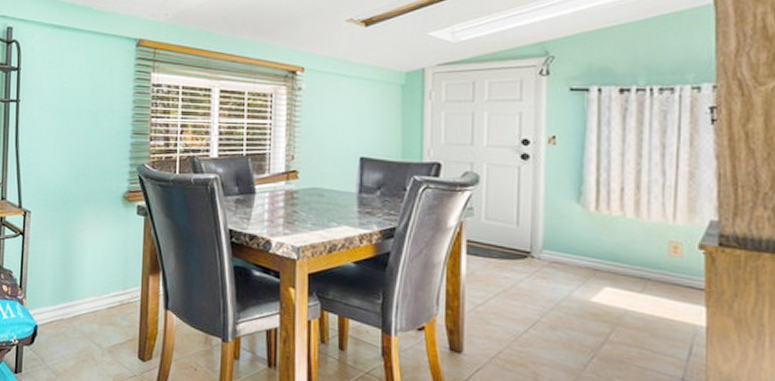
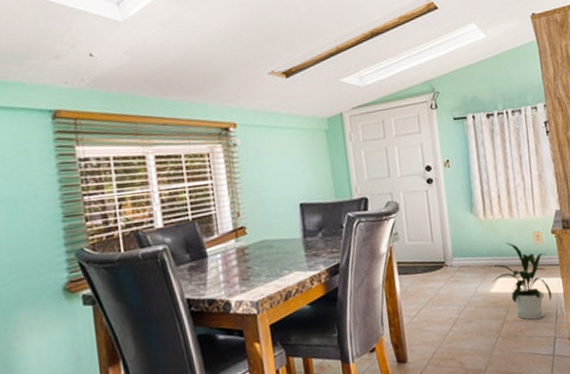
house plant: none [579,247,687,350] -> present [480,242,552,320]

